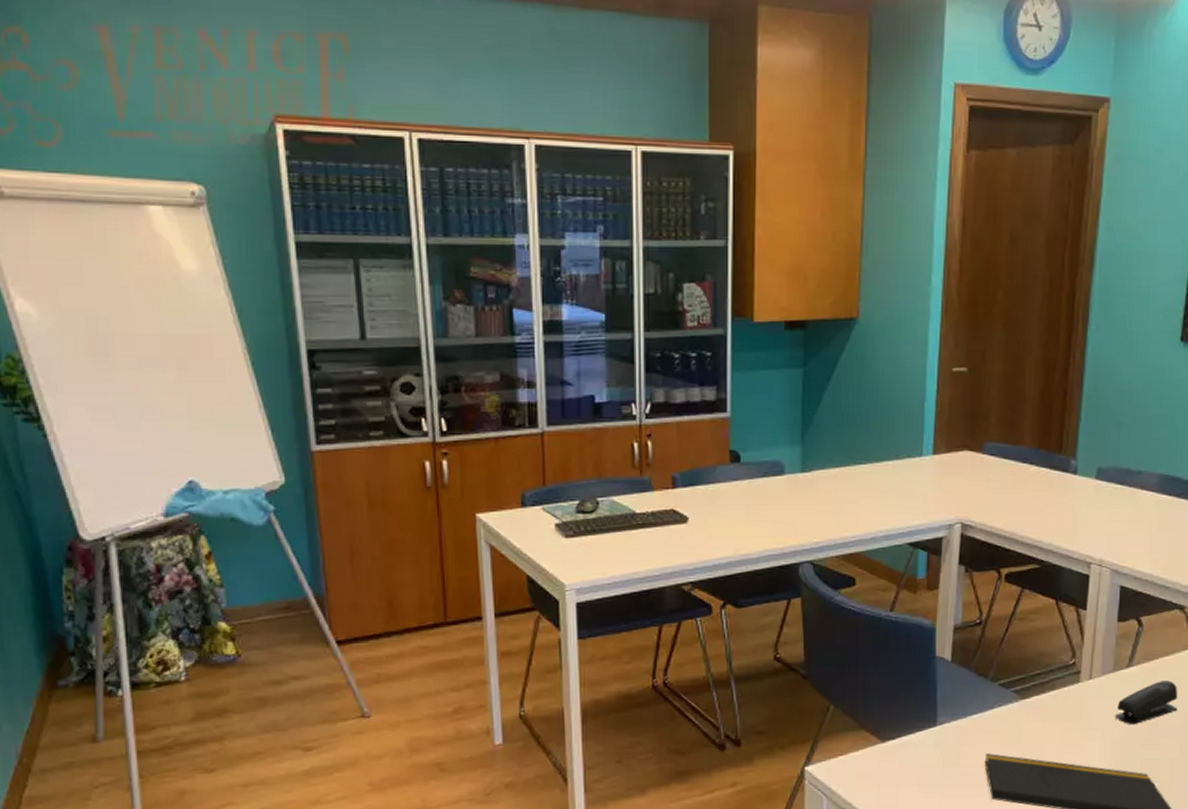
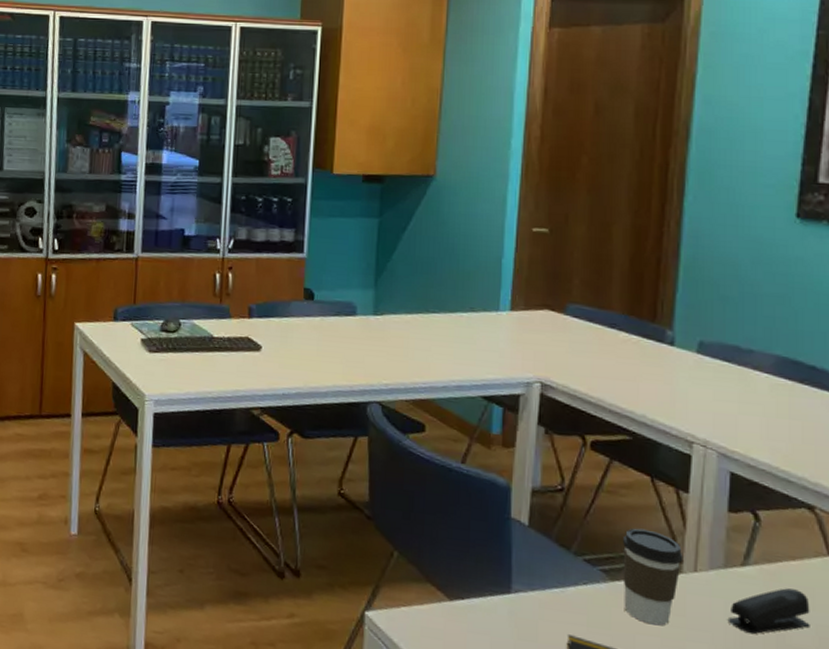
coffee cup: none [1031,648,1081,732] -> present [622,528,683,626]

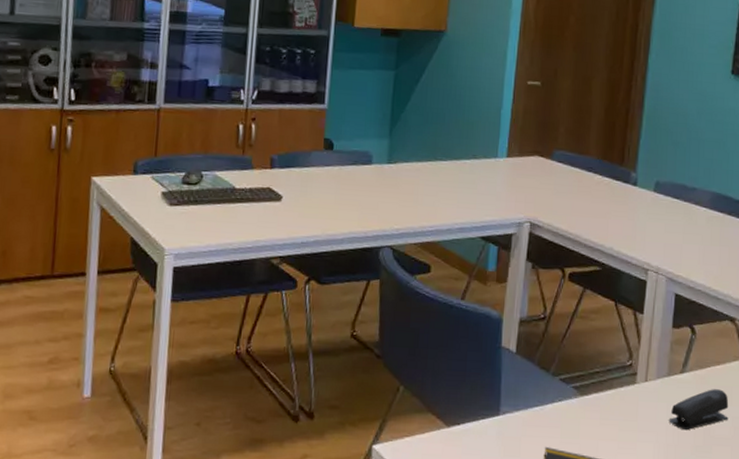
coffee cup: present [622,528,683,626] -> none [590,347,638,431]

